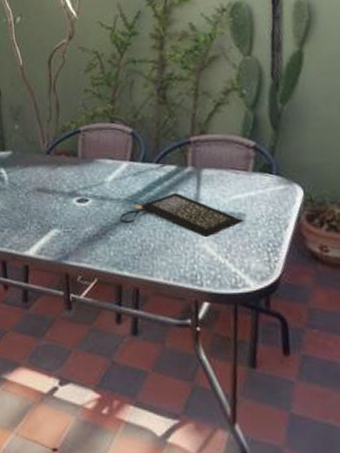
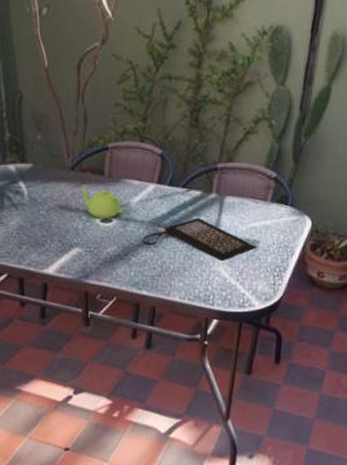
teapot: none [56,170,99,199] -> present [81,187,124,219]

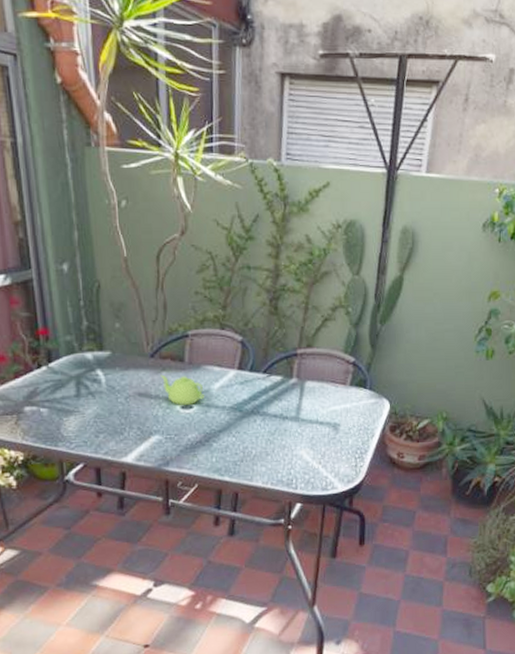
clutch bag: present [142,217,257,262] -> none [223,402,338,445]

